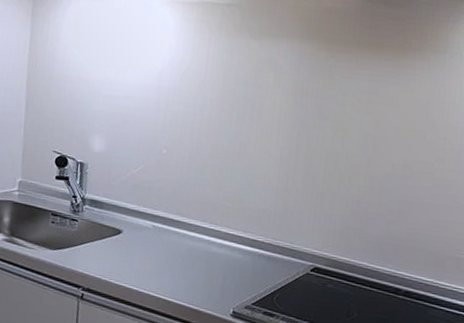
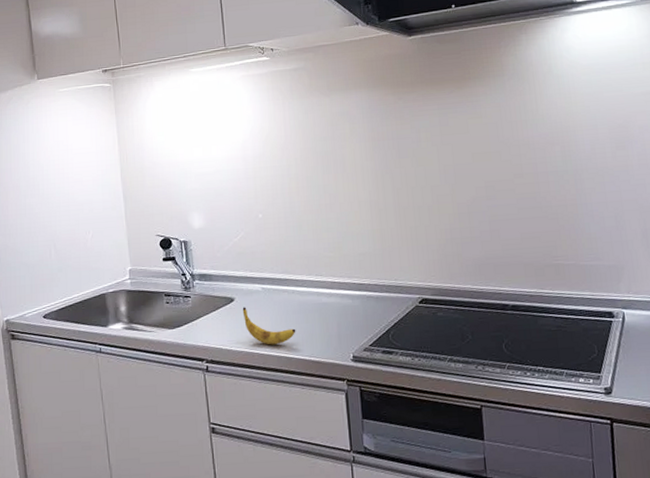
banana: none [128,241,180,286] -> present [242,307,296,345]

